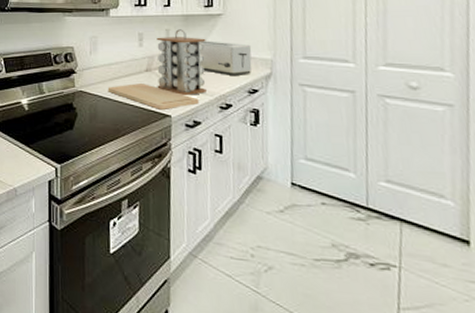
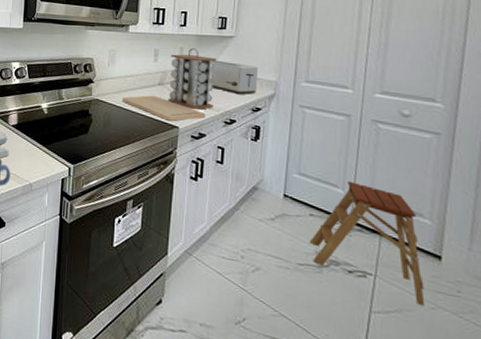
step ladder: none [324,163,459,299] -> present [309,181,425,306]

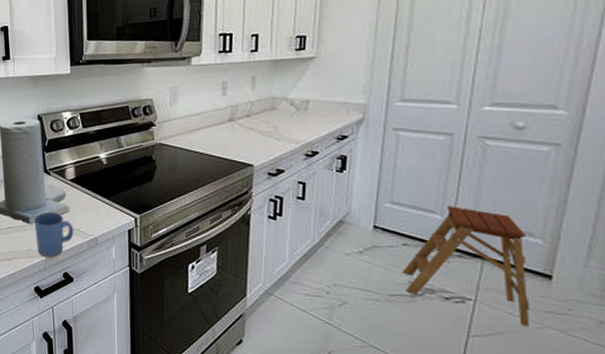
cutting board: present [122,95,205,121] -> none [188,134,283,159]
spice rack: present [168,48,217,110] -> none [240,75,295,144]
toaster: present [209,60,259,95] -> none [286,86,345,123]

